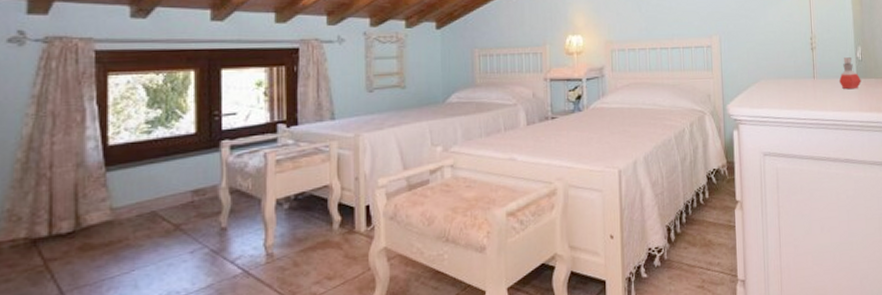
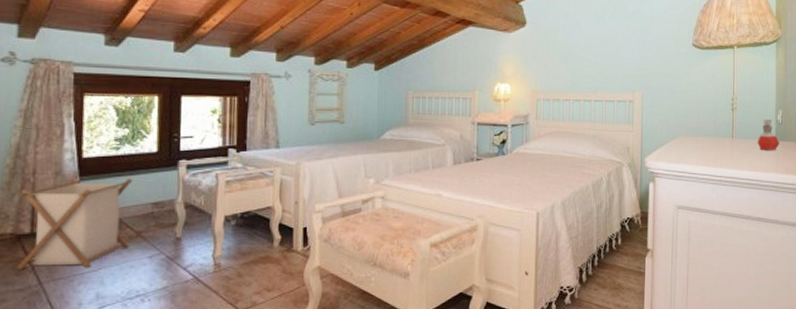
laundry basket: none [33,164,167,279] -> present [17,178,132,270]

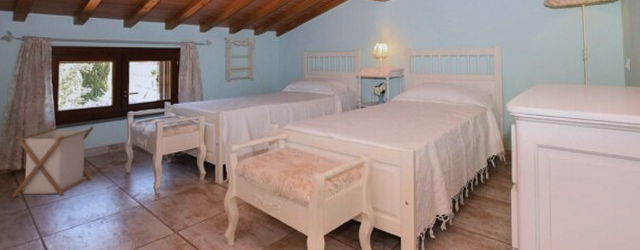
perfume bottle: present [758,120,780,151] -> none [609,68,630,95]

